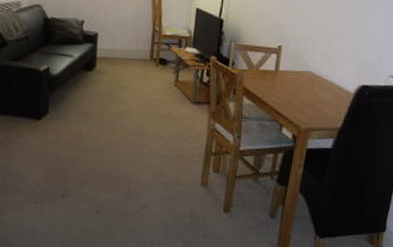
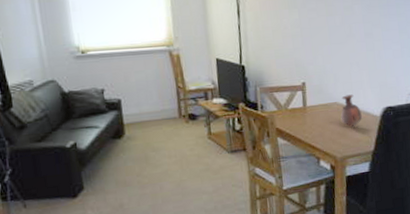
vase: none [312,66,335,100] -> present [340,94,362,128]

